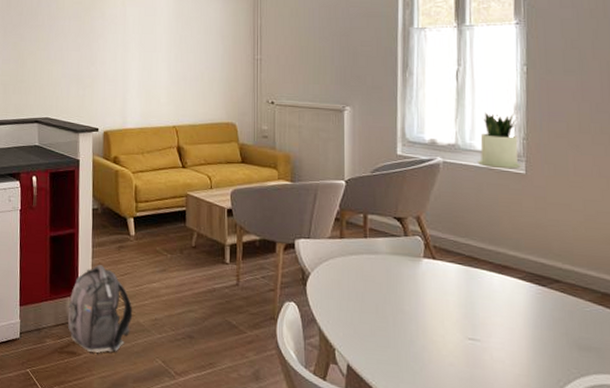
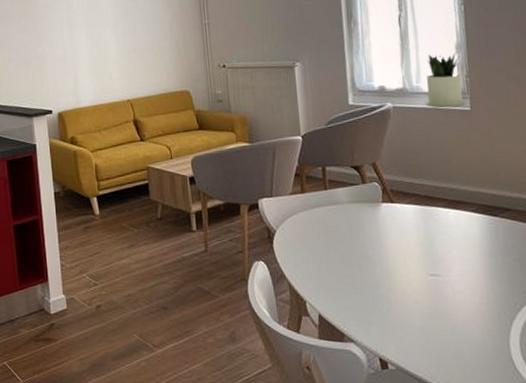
backpack: present [67,265,133,353] -> none [40,248,106,336]

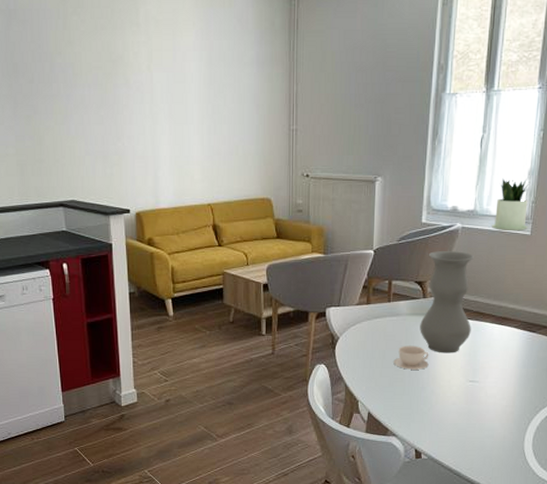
teacup: none [339,236,380,264] -> present [393,345,429,370]
vase: none [361,132,423,244] -> present [420,251,475,353]

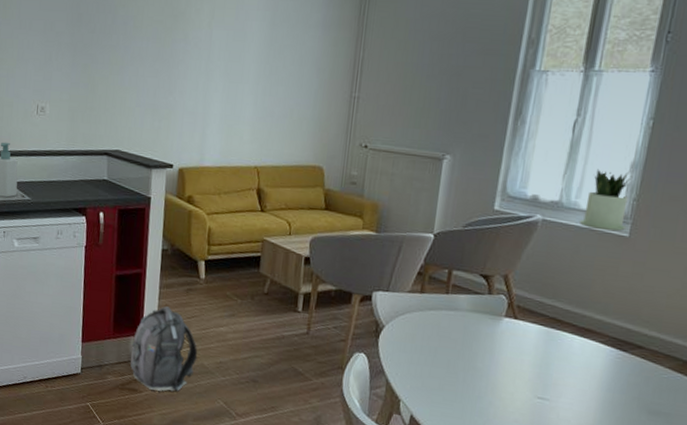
backpack: none [111,346,175,426] -> present [130,306,198,392]
teacup: present [393,345,429,370] -> none [446,345,490,376]
vase: present [420,251,475,353] -> none [481,243,557,362]

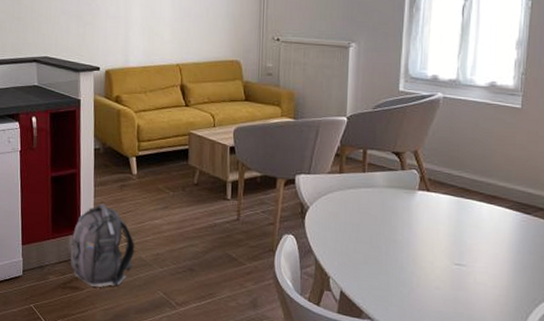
planter: present [578,169,632,232] -> none [476,47,519,104]

